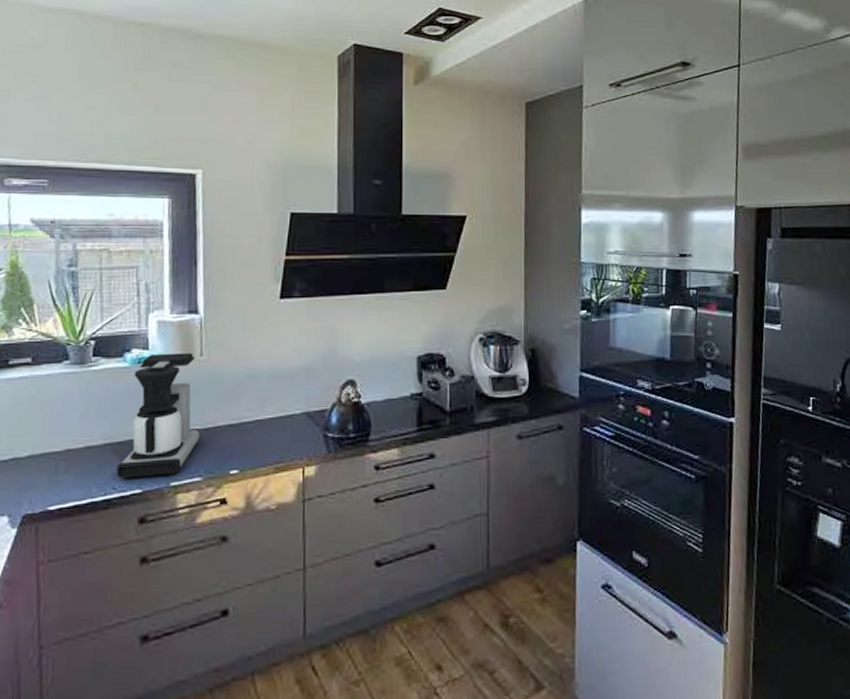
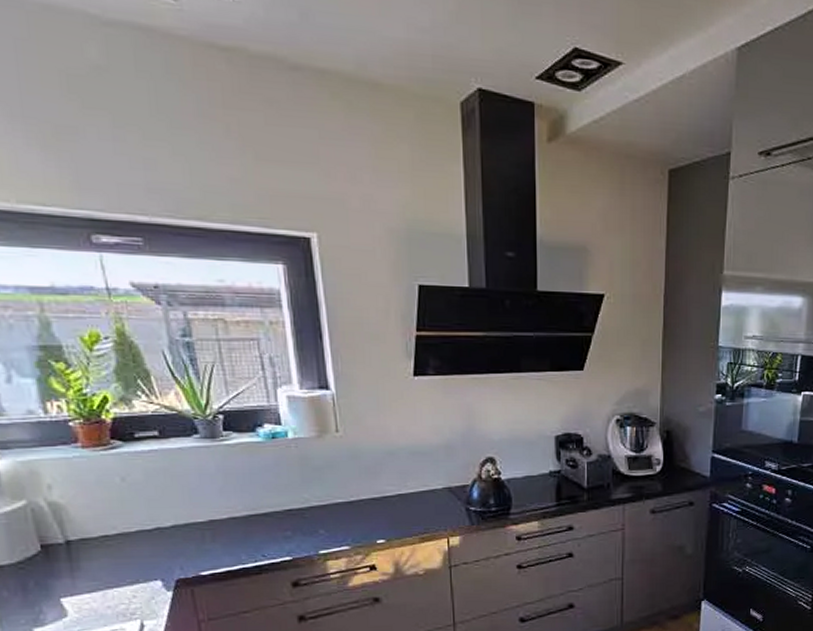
coffee maker: present [117,352,201,480] -> none [264,428,345,548]

